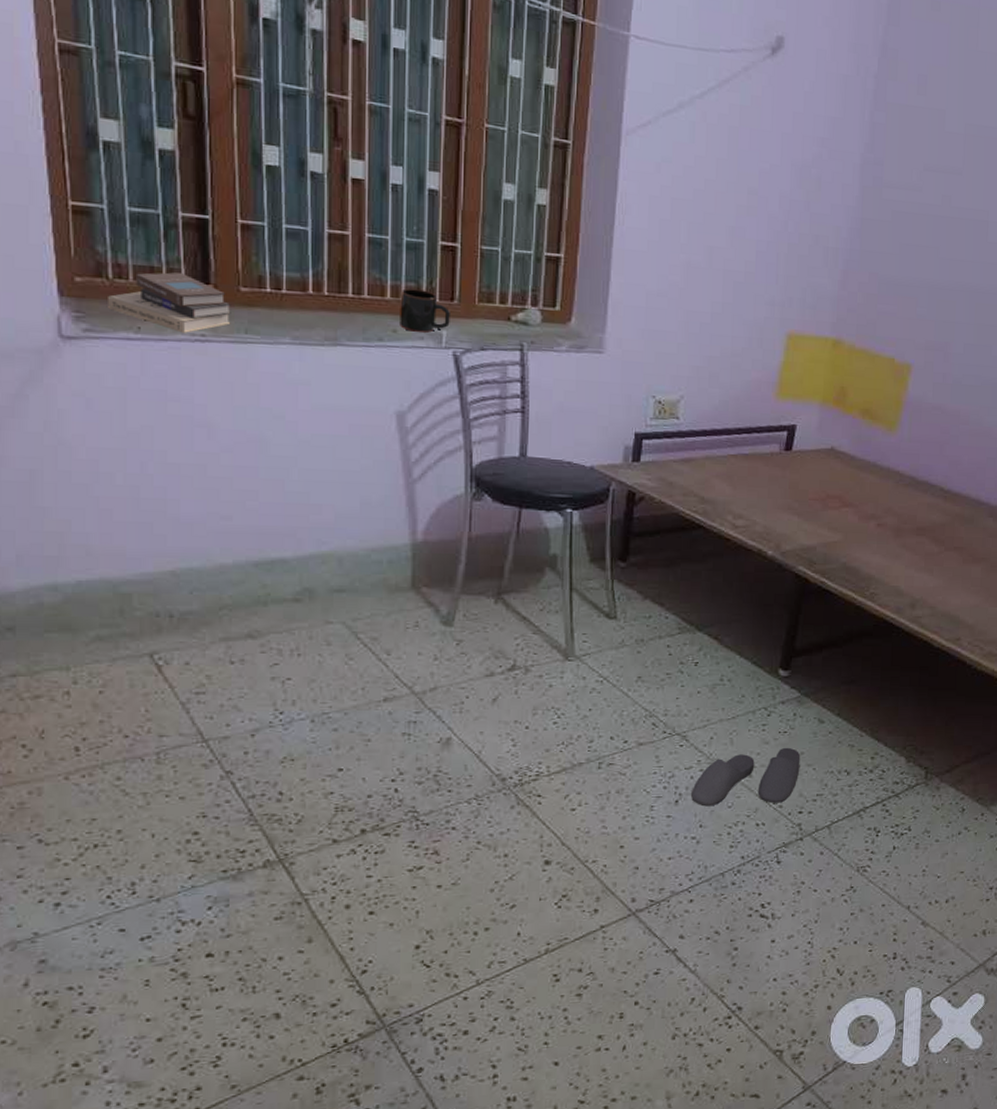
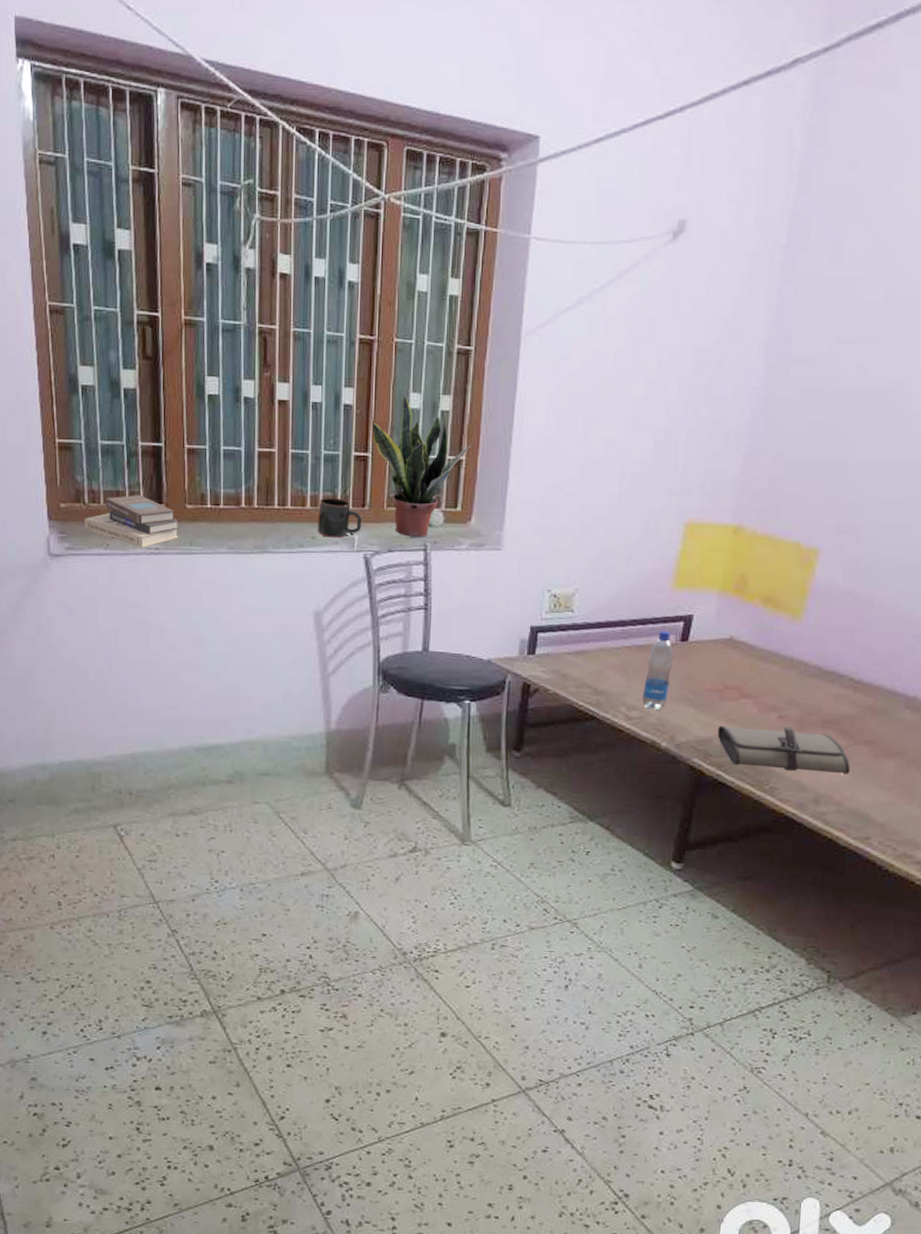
potted plant: none [461,186,571,336] -> present [372,396,472,537]
slippers: present [690,747,801,807] -> none [580,940,693,996]
bottle: none [749,440,778,520] -> present [643,631,674,711]
tool roll: none [821,533,942,579] -> present [717,725,850,774]

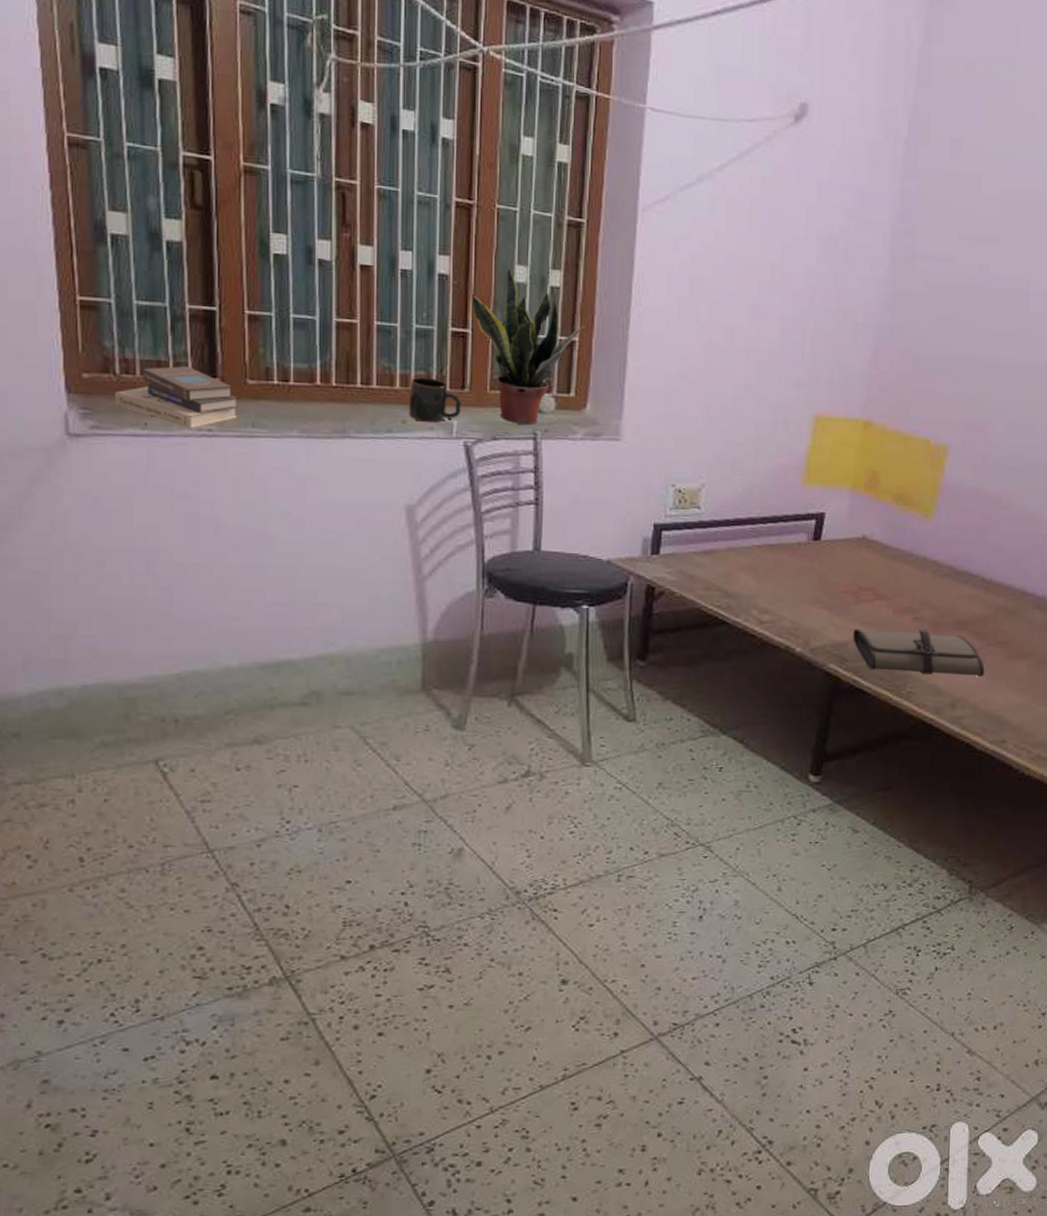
bottle: present [643,631,674,711] -> none [775,529,806,614]

